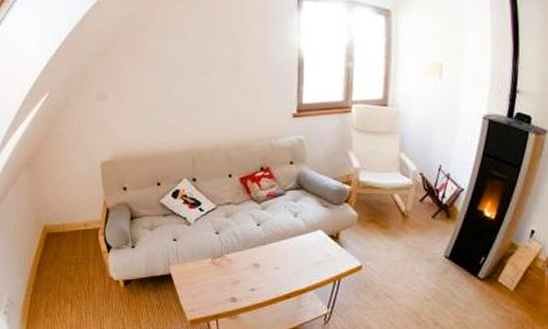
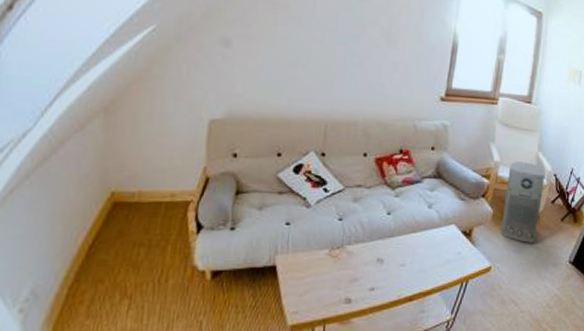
air purifier: none [368,164,410,242] -> present [501,161,546,243]

